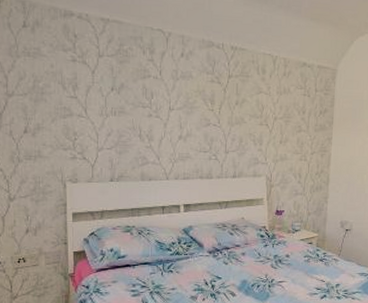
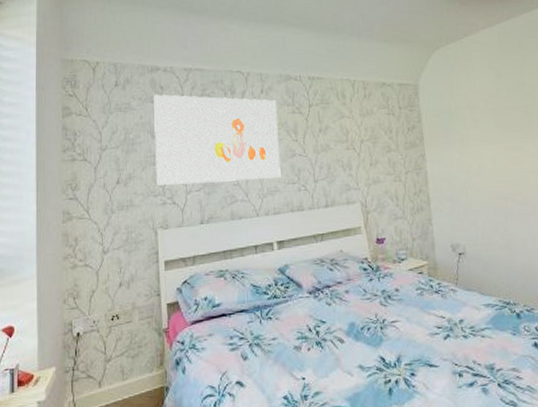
wall art: none [66,42,197,145] -> present [154,94,281,185]

